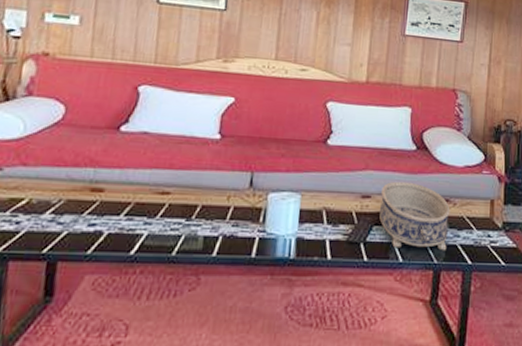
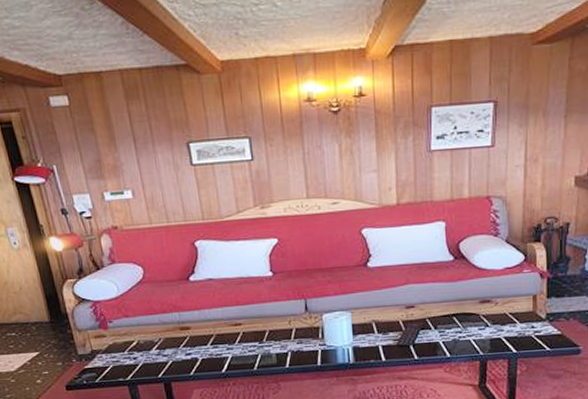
decorative bowl: present [379,181,450,251] -> none [424,289,492,346]

